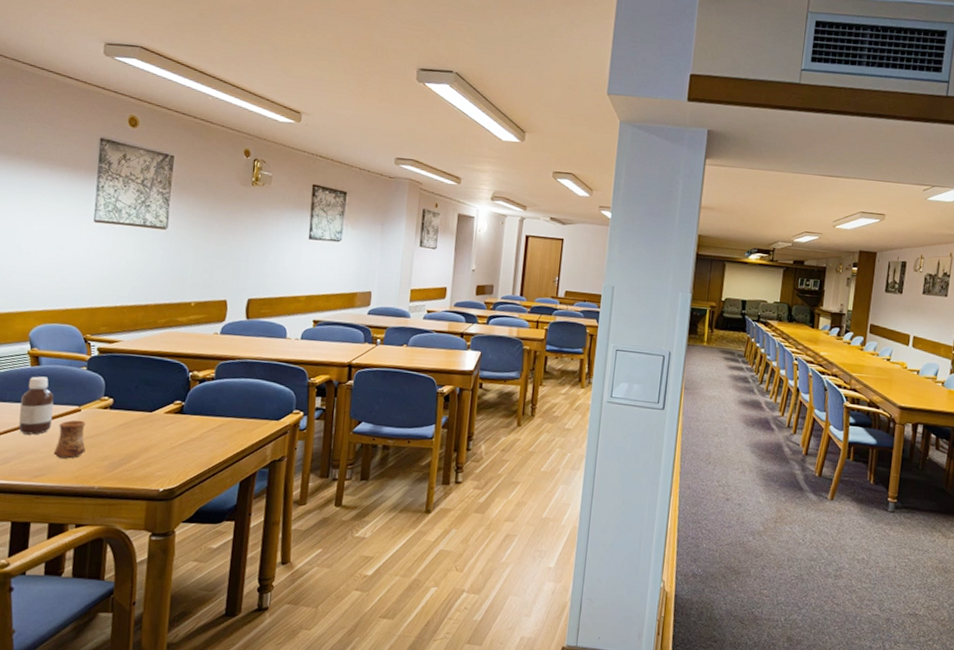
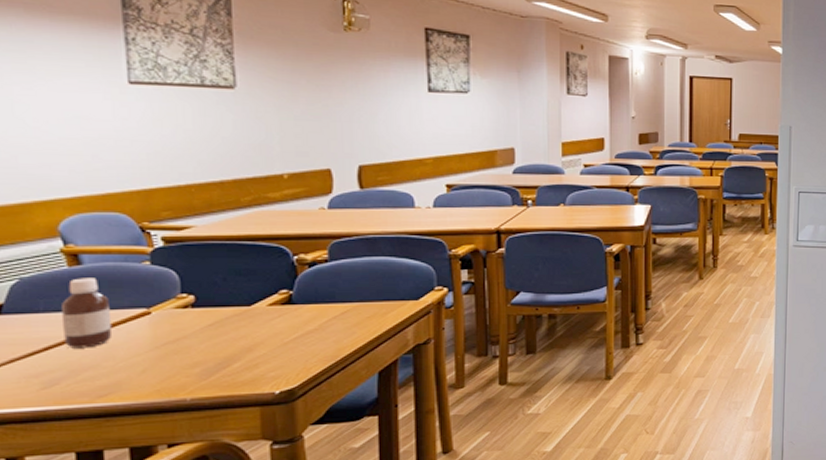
cup: present [53,420,86,459] -> none [121,324,166,371]

